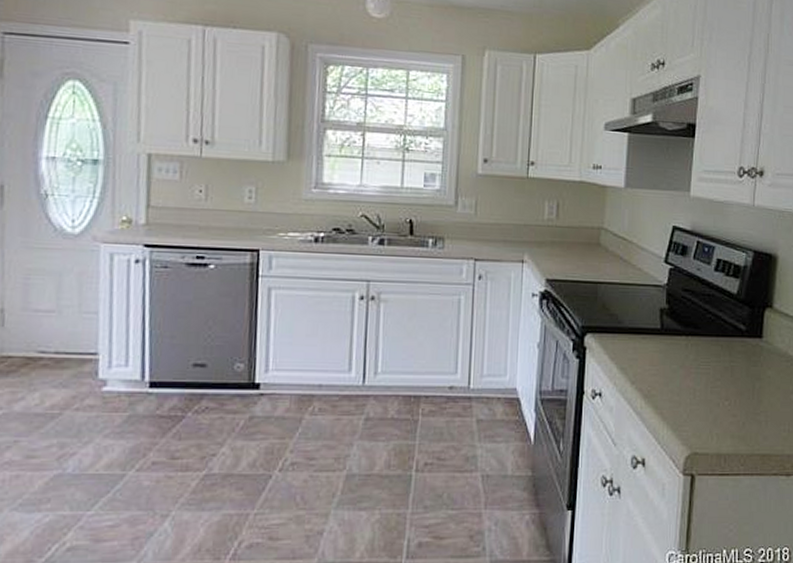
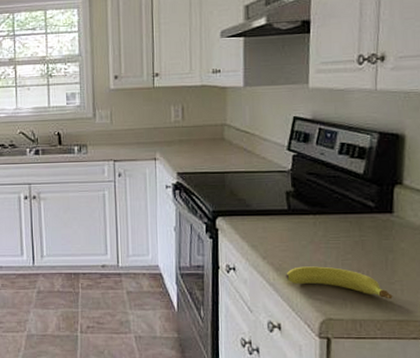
fruit: none [654,393,757,432] -> present [286,266,393,299]

